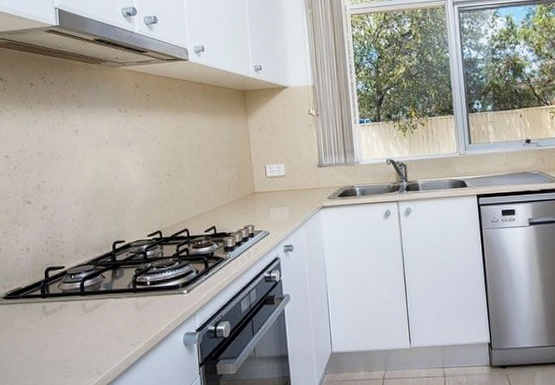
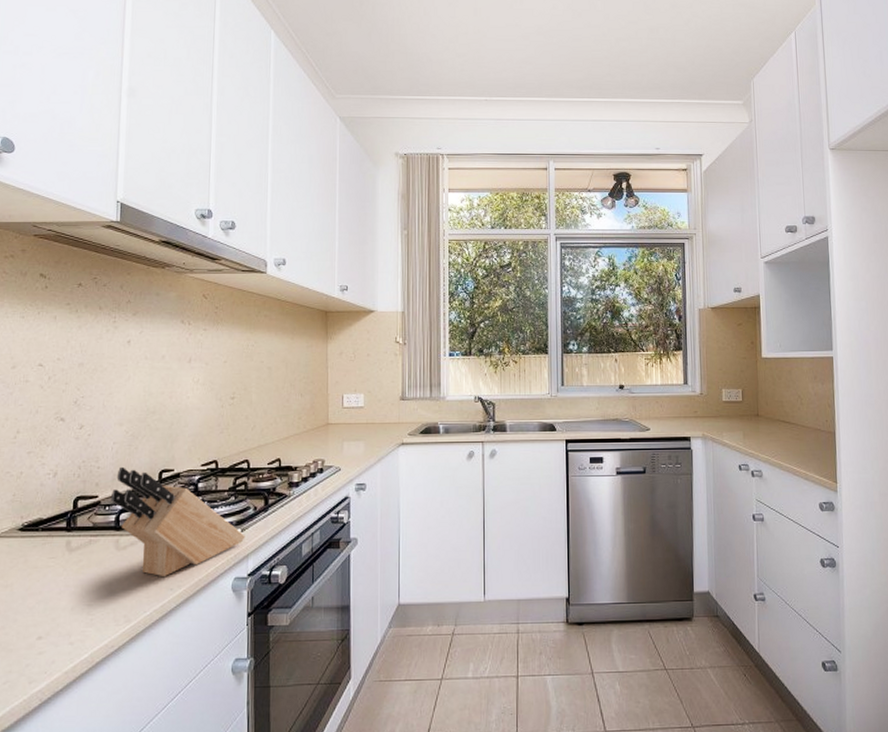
knife block: none [75,240,191,335] -> present [111,466,245,578]

